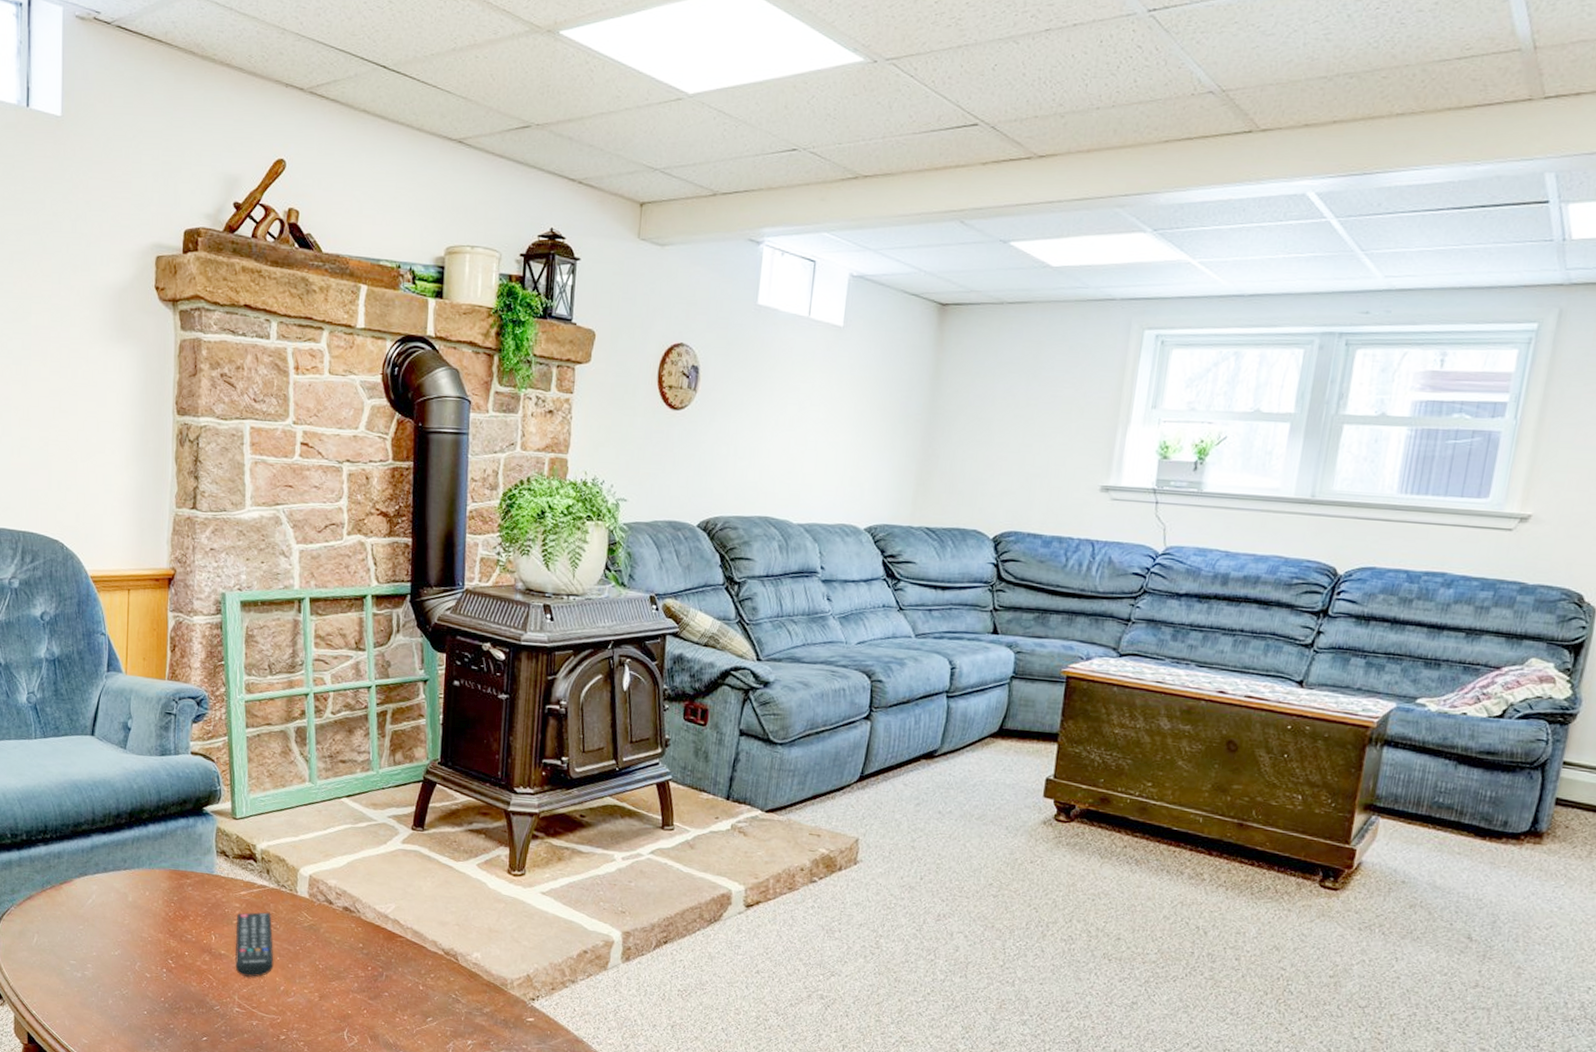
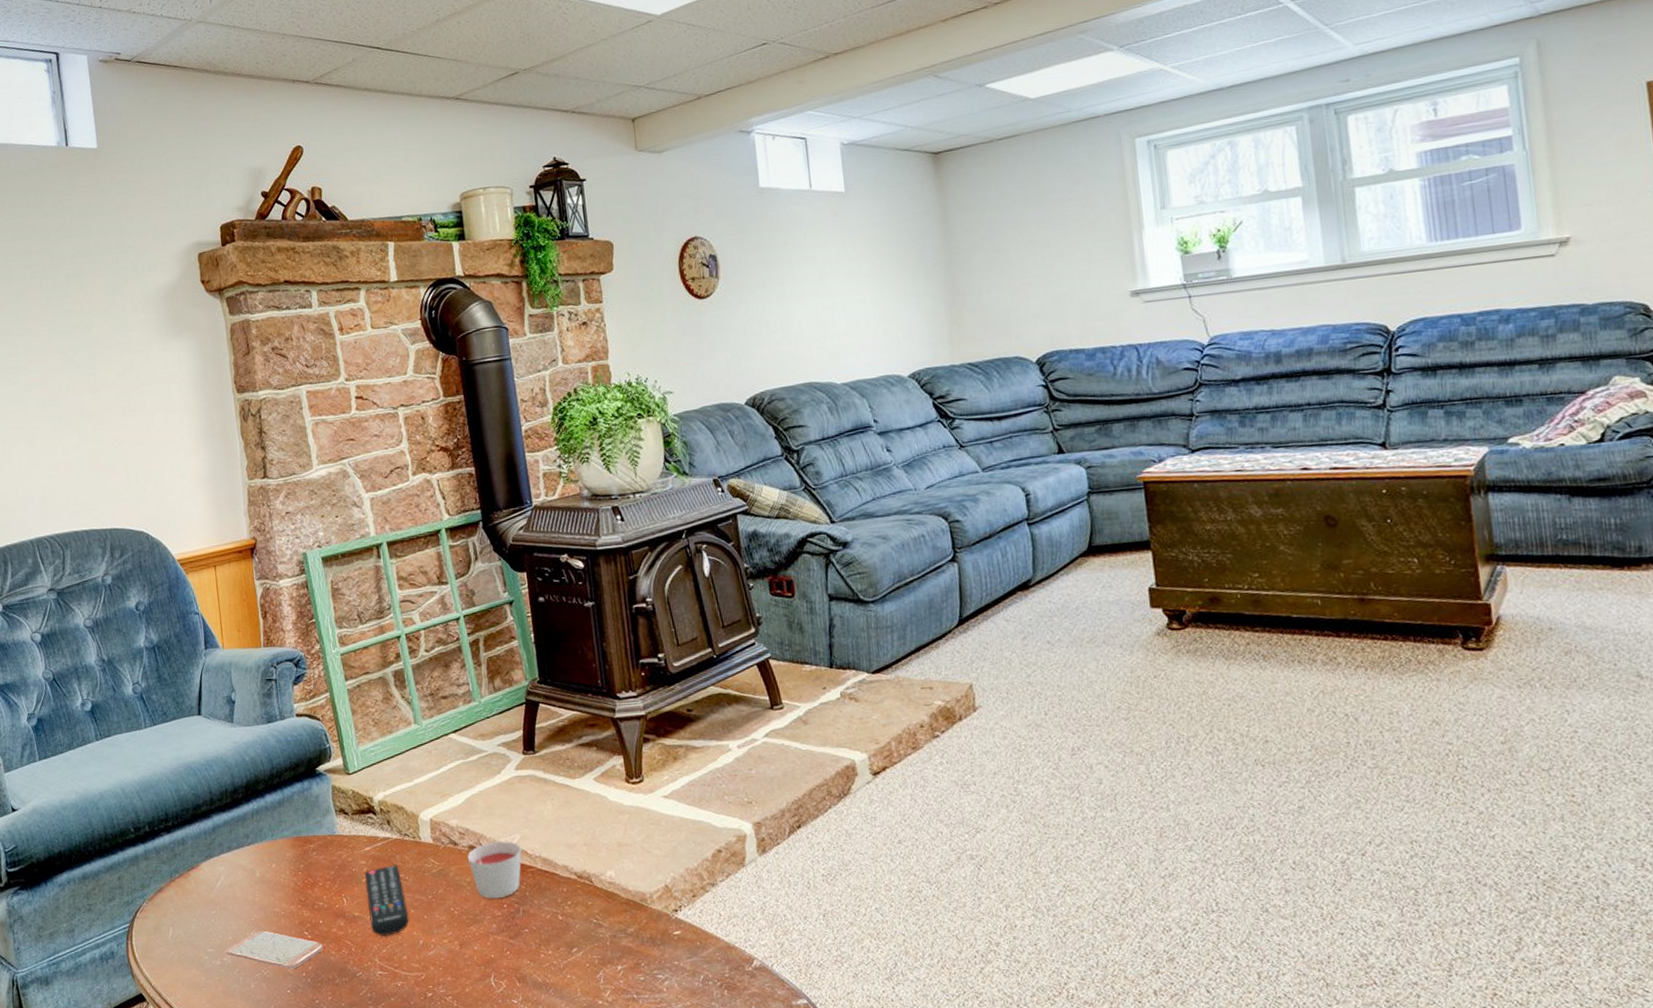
smartphone: none [89,951,185,993] -> present [227,930,323,969]
candle: none [340,907,395,961] -> present [467,841,522,899]

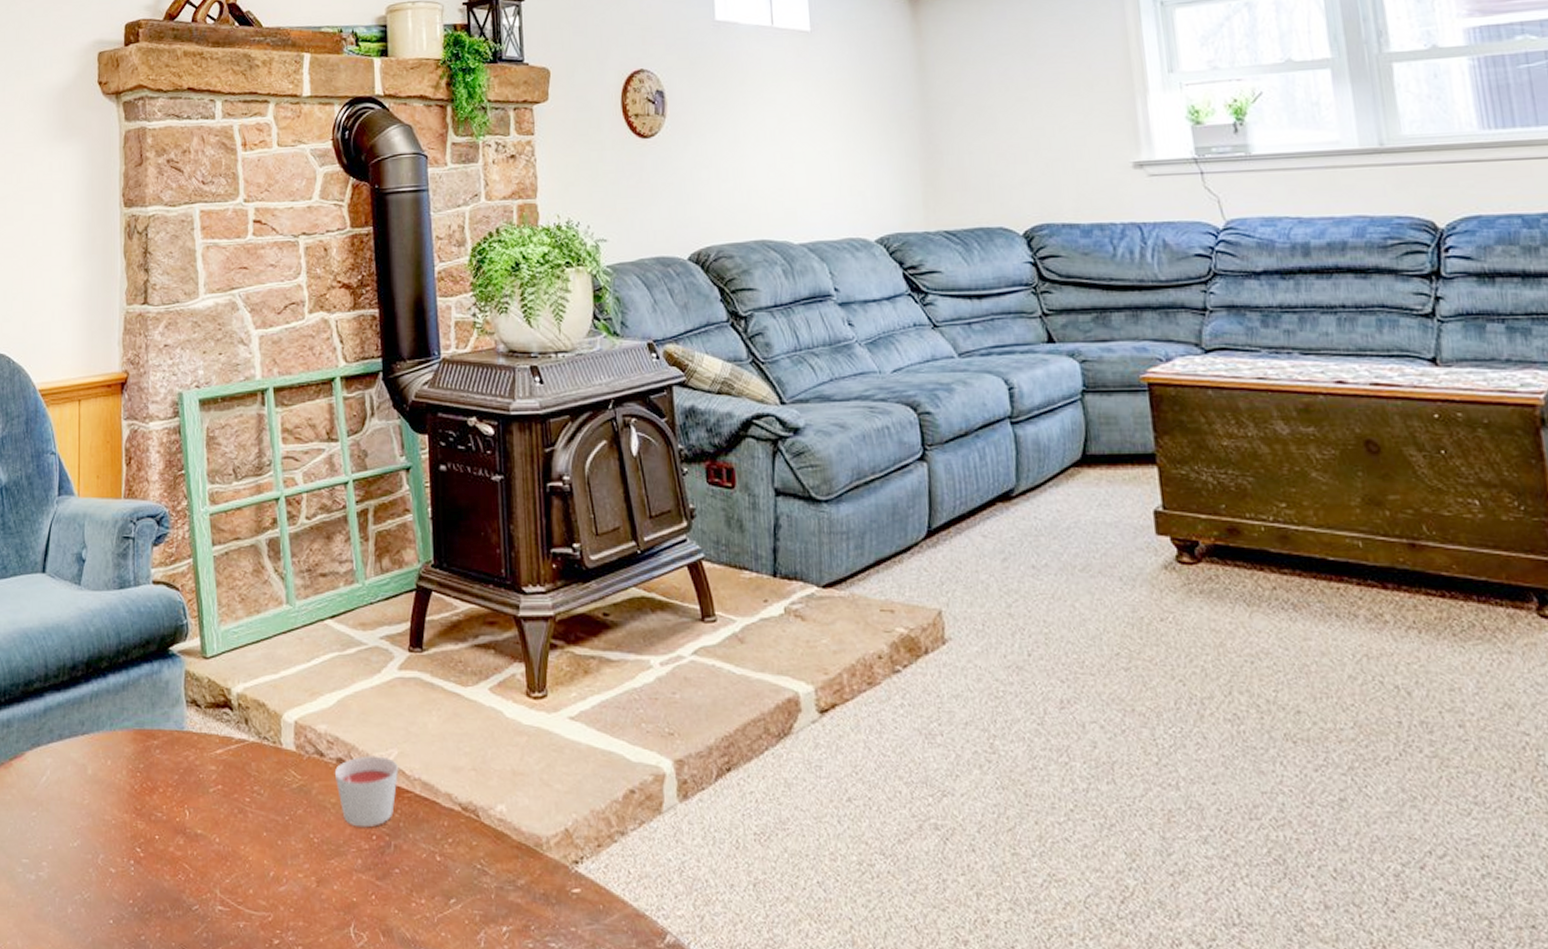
smartphone: present [227,930,323,969] -> none [44,841,156,894]
remote control: present [365,865,409,937] -> none [213,774,260,863]

